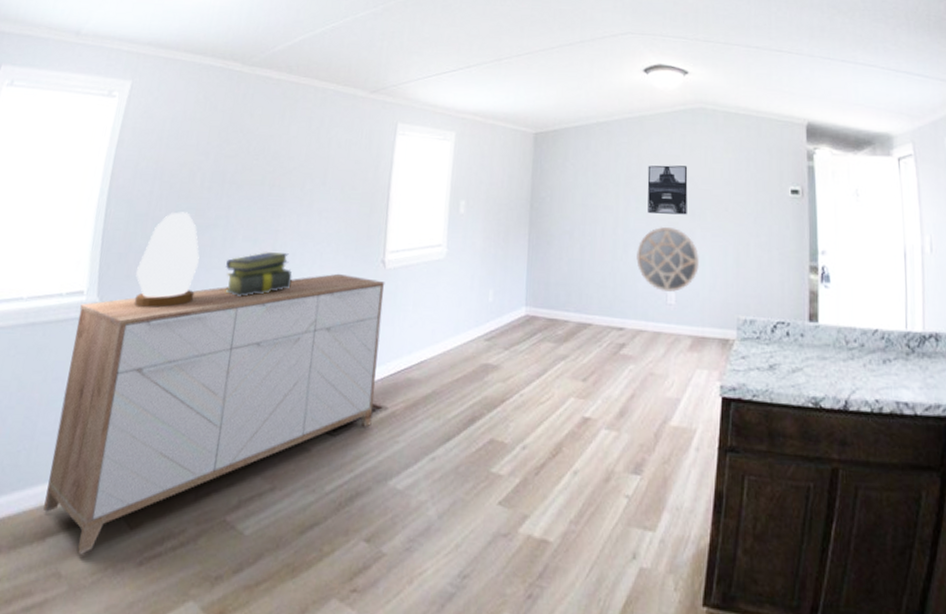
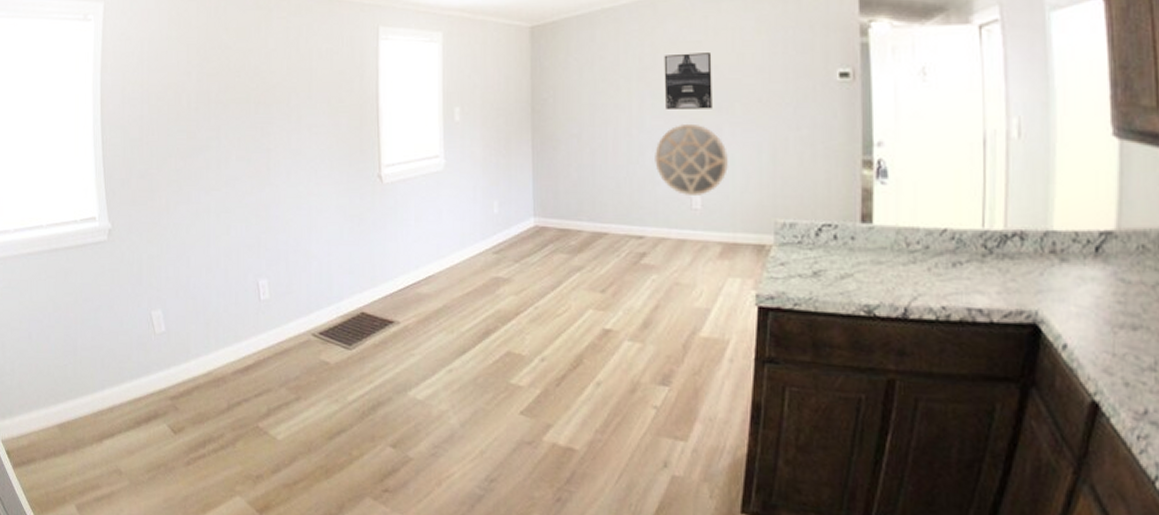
sideboard: present [43,273,385,554] -> none [95,190,385,454]
table lamp: present [134,212,200,308] -> none [141,135,198,232]
stack of books: present [225,252,292,296] -> none [224,172,290,217]

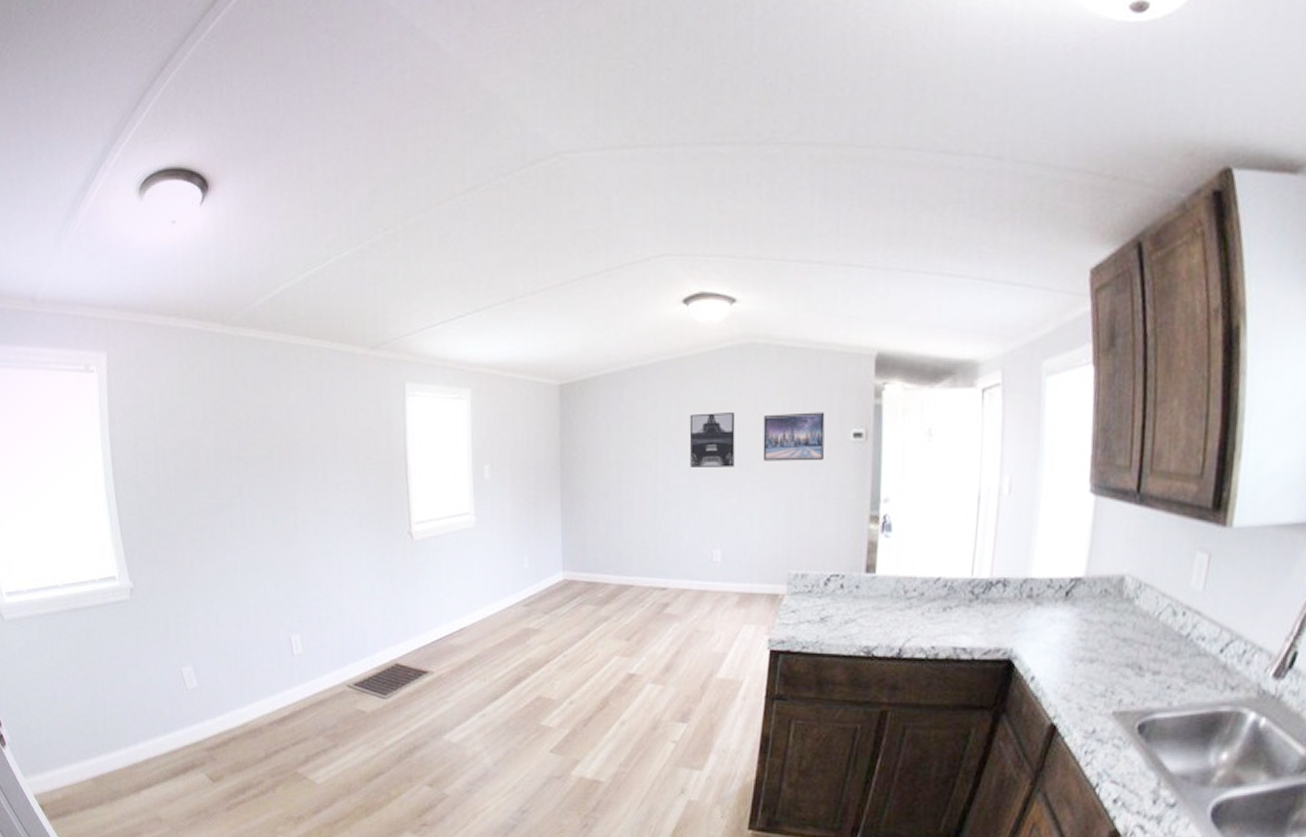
home mirror: present [655,123,728,195] -> none [679,481,747,549]
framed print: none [742,51,808,103] -> present [762,412,825,461]

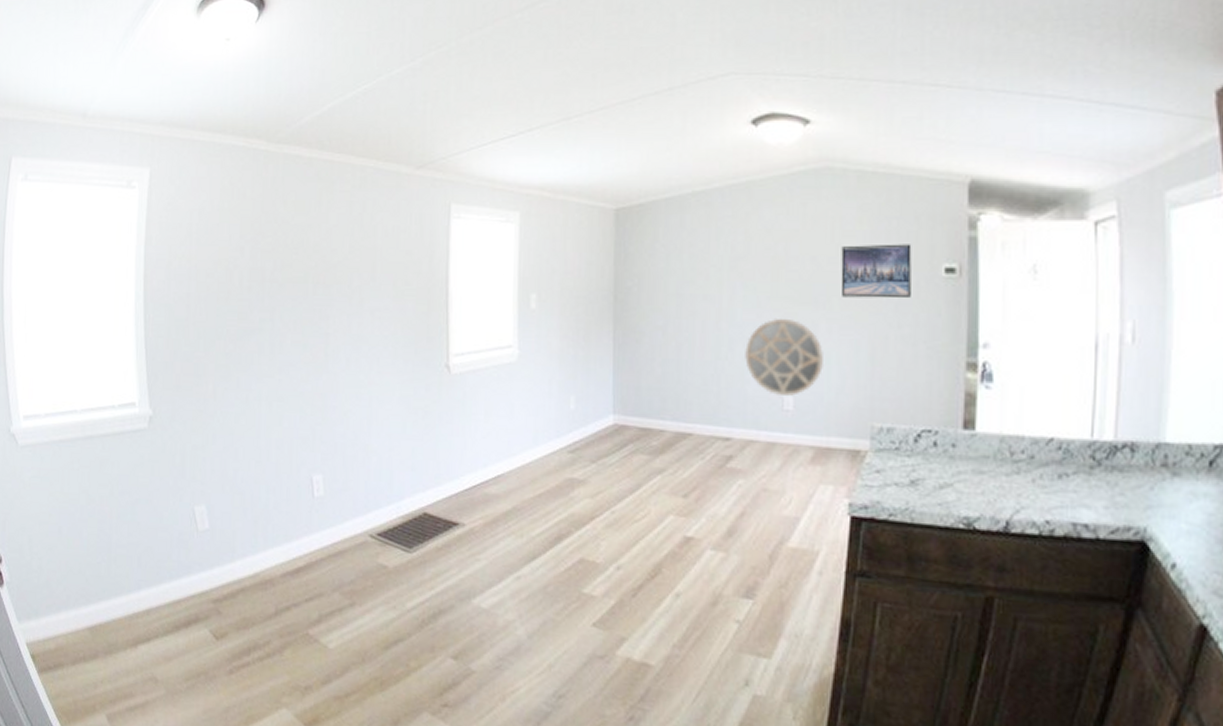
home mirror: none [679,481,747,549] -> present [745,317,823,396]
wall art: present [689,413,736,467] -> none [757,242,810,303]

